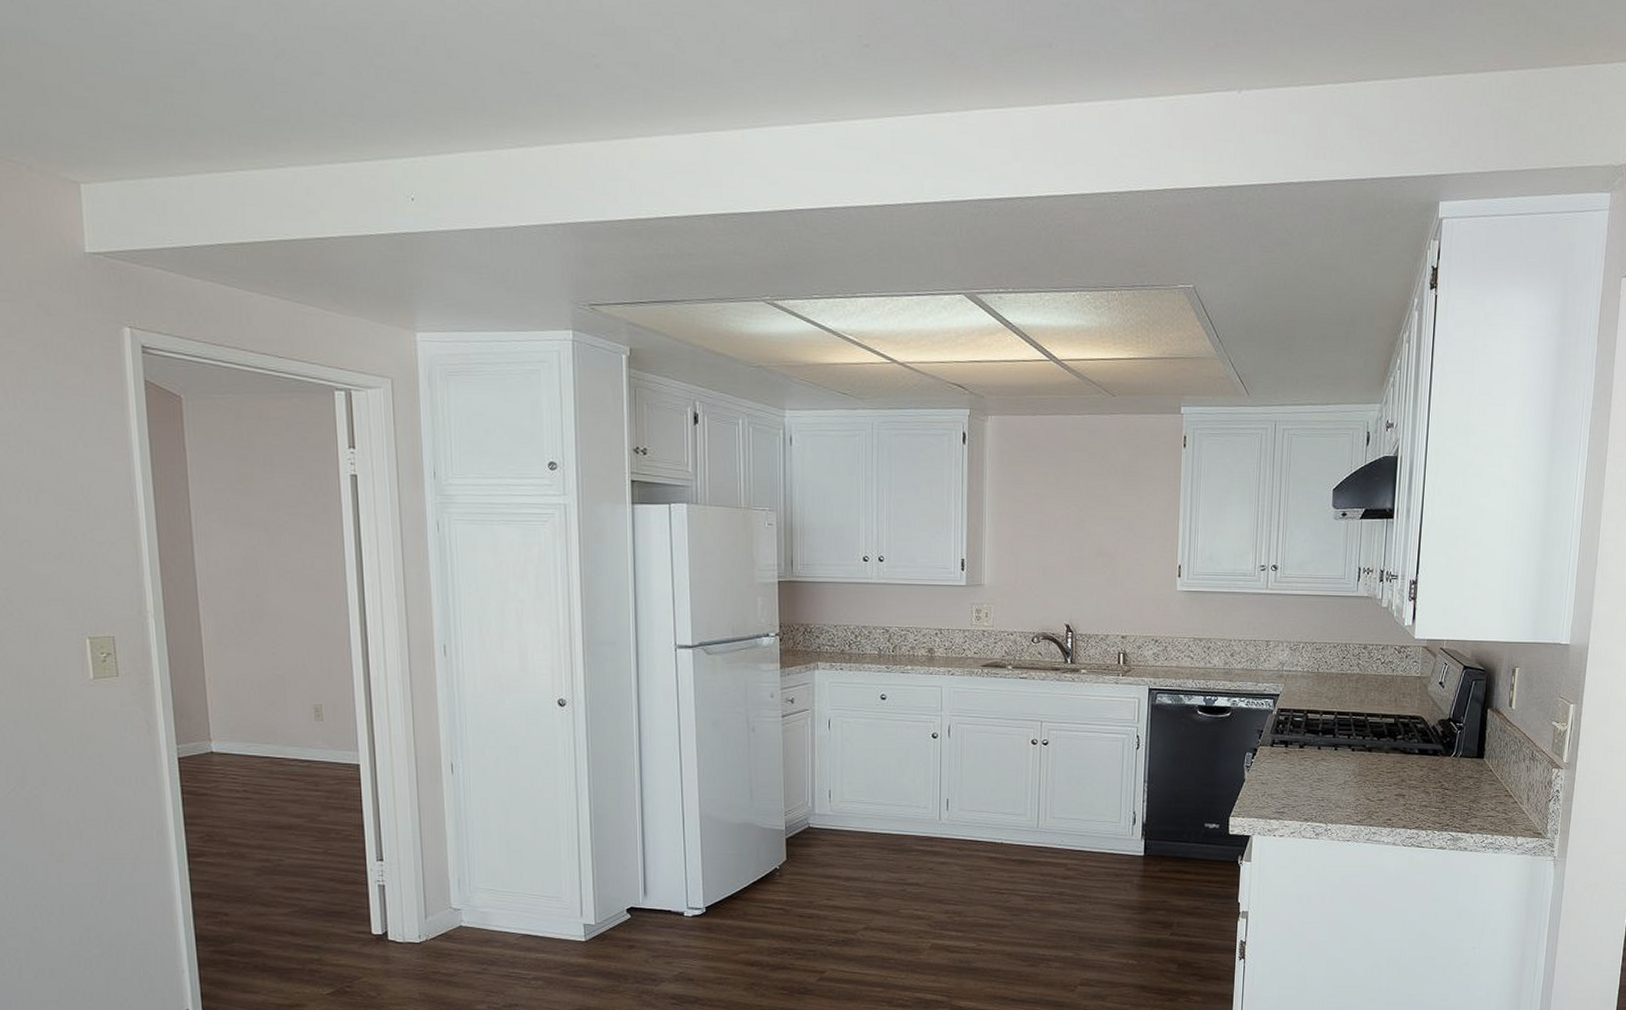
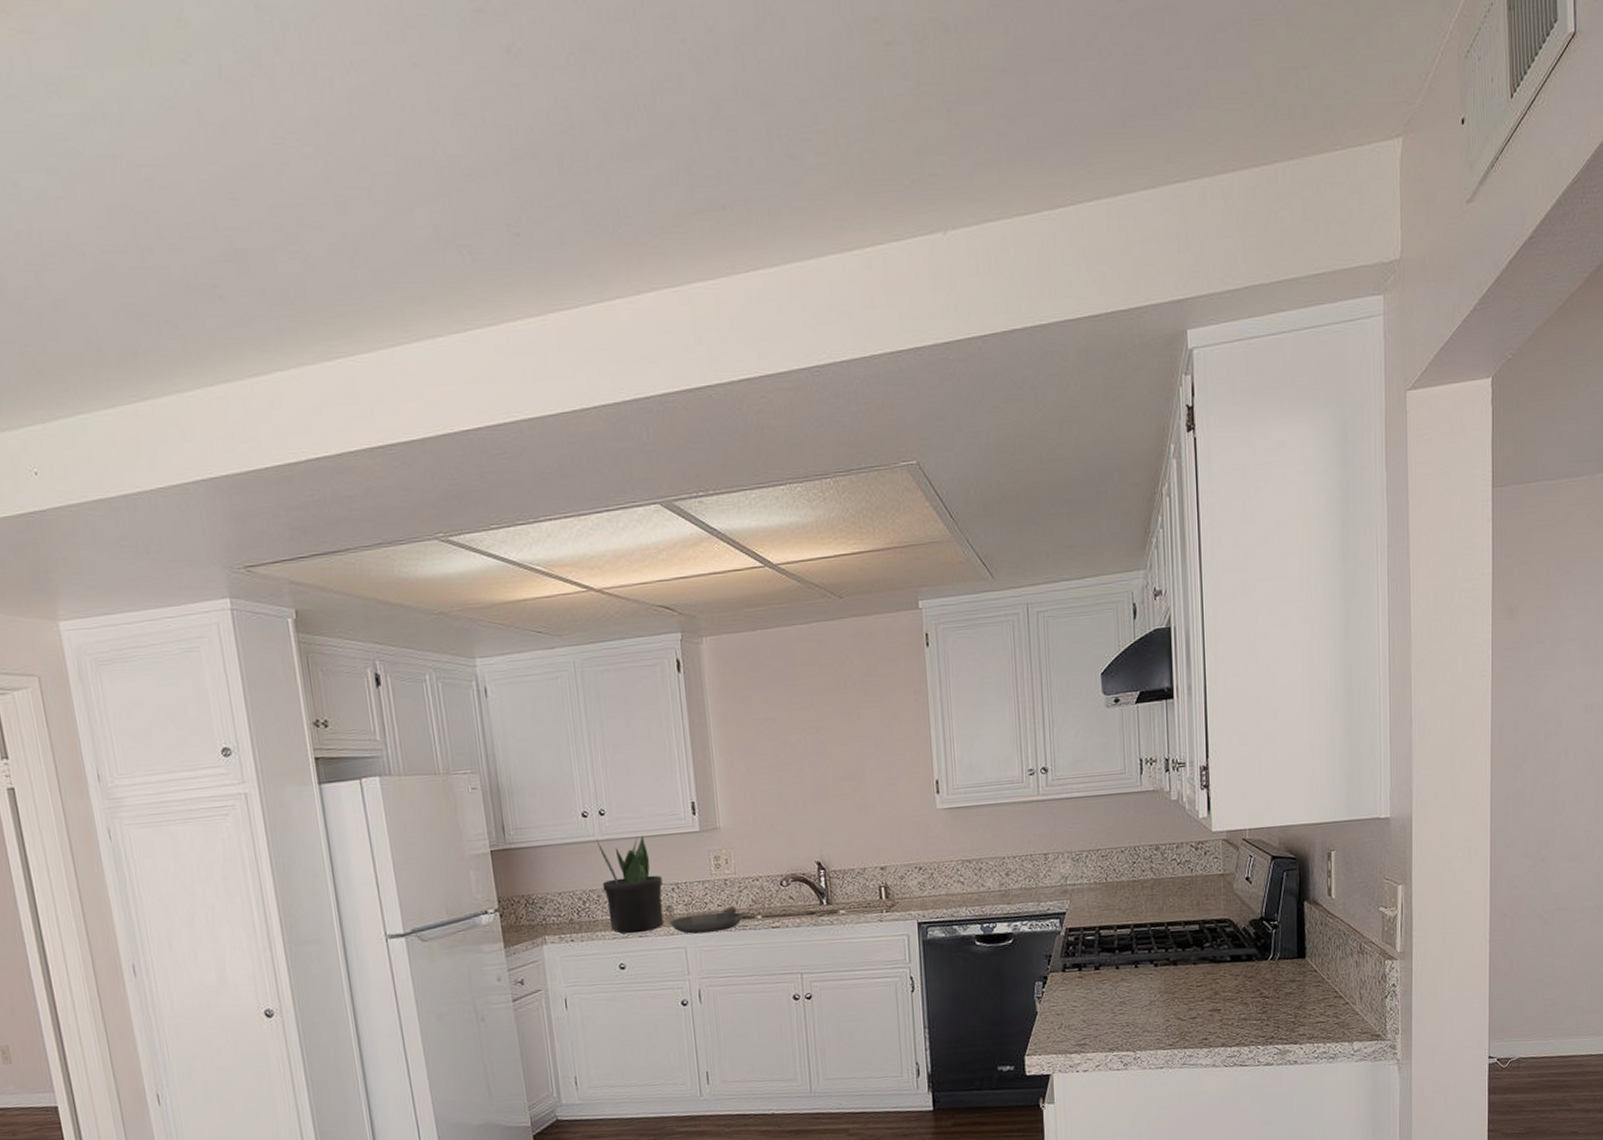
planter: none [873,582,928,670] -> present [596,836,664,935]
frying pan: none [930,655,997,677] -> present [669,906,744,934]

